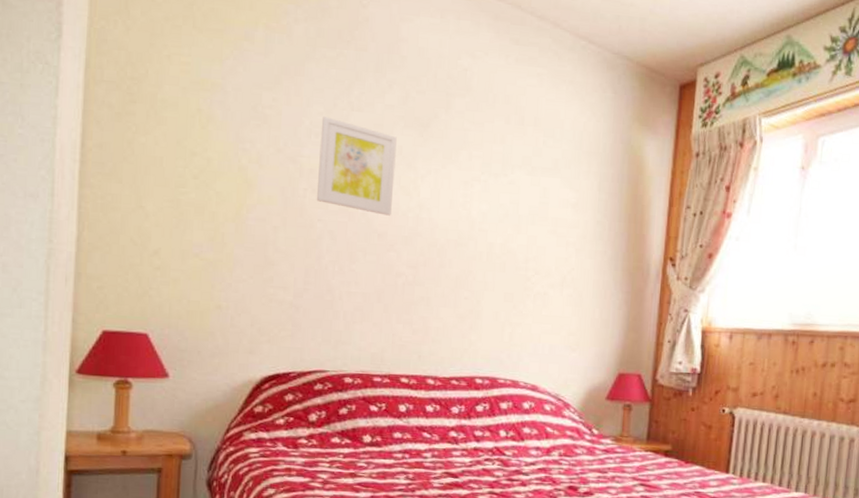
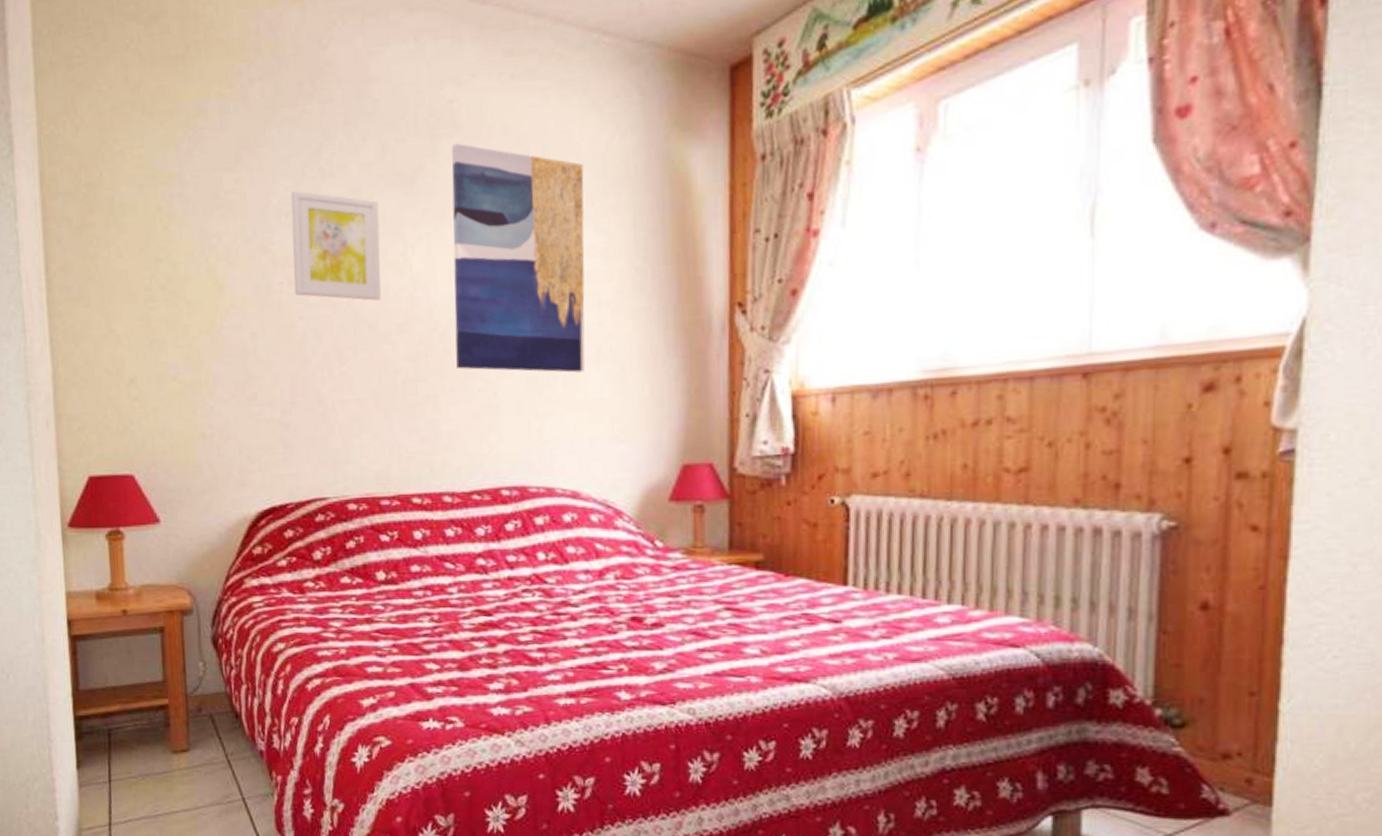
wall art: none [449,102,565,294] -> present [451,142,585,373]

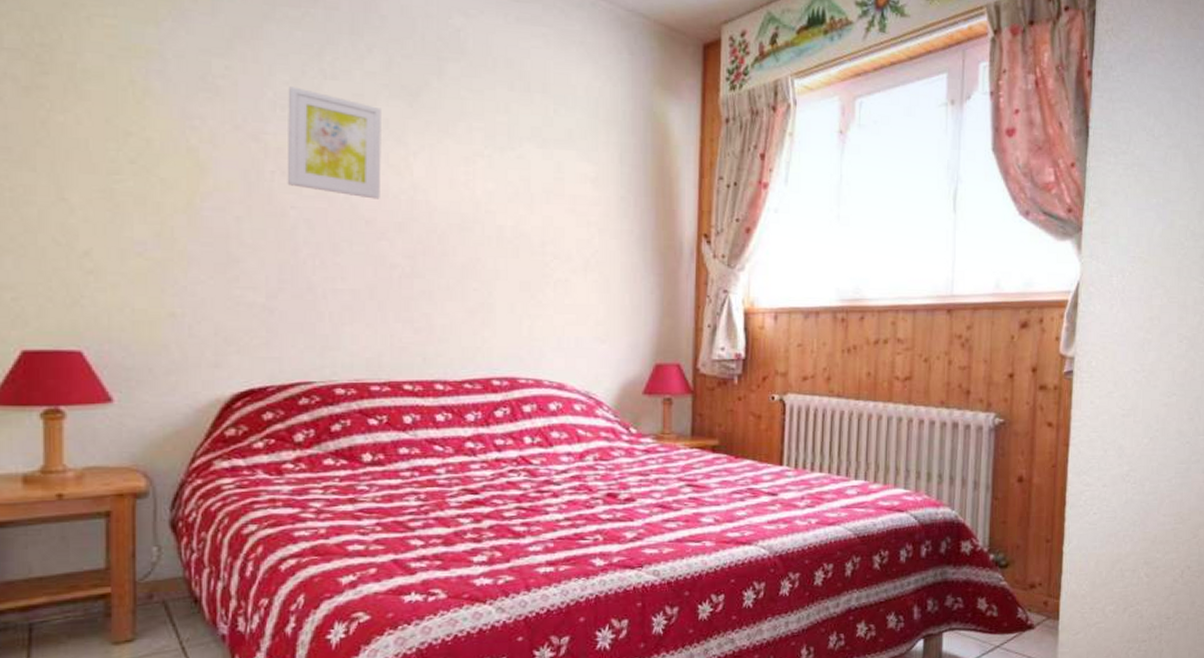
wall art: present [451,142,585,373] -> none [454,67,579,281]

